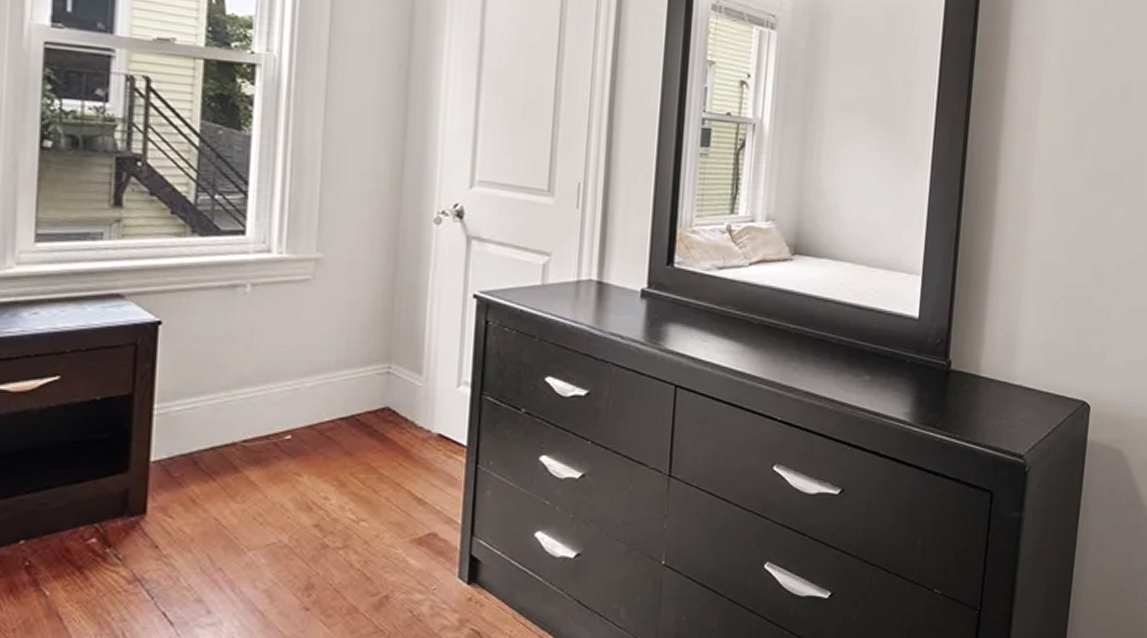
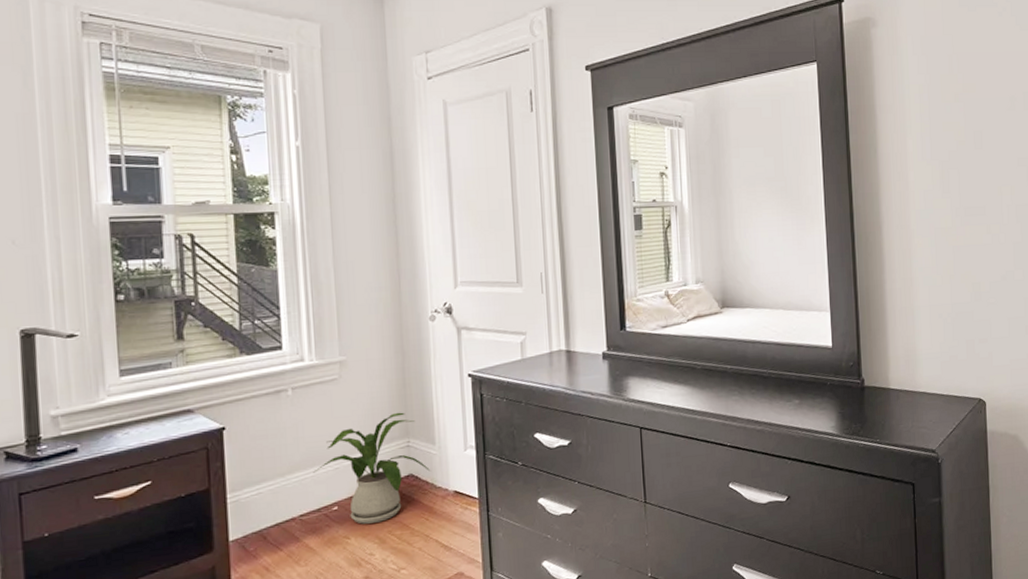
house plant: none [266,330,412,461] -> present [313,412,430,524]

